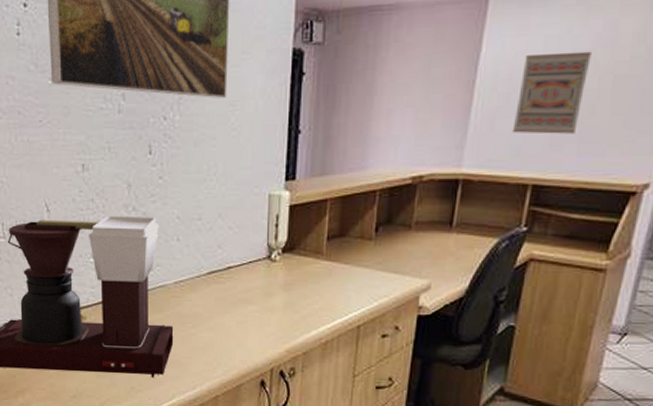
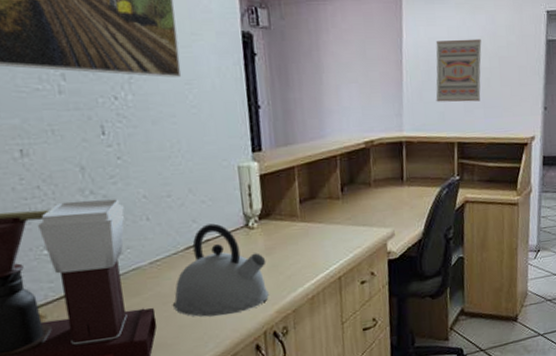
kettle: none [190,251,283,346] -> present [173,223,269,317]

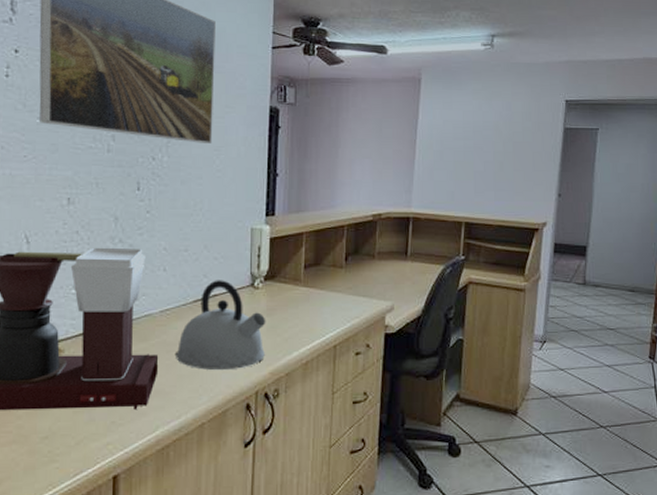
wall art: present [435,39,482,102] -> none [446,123,496,184]

